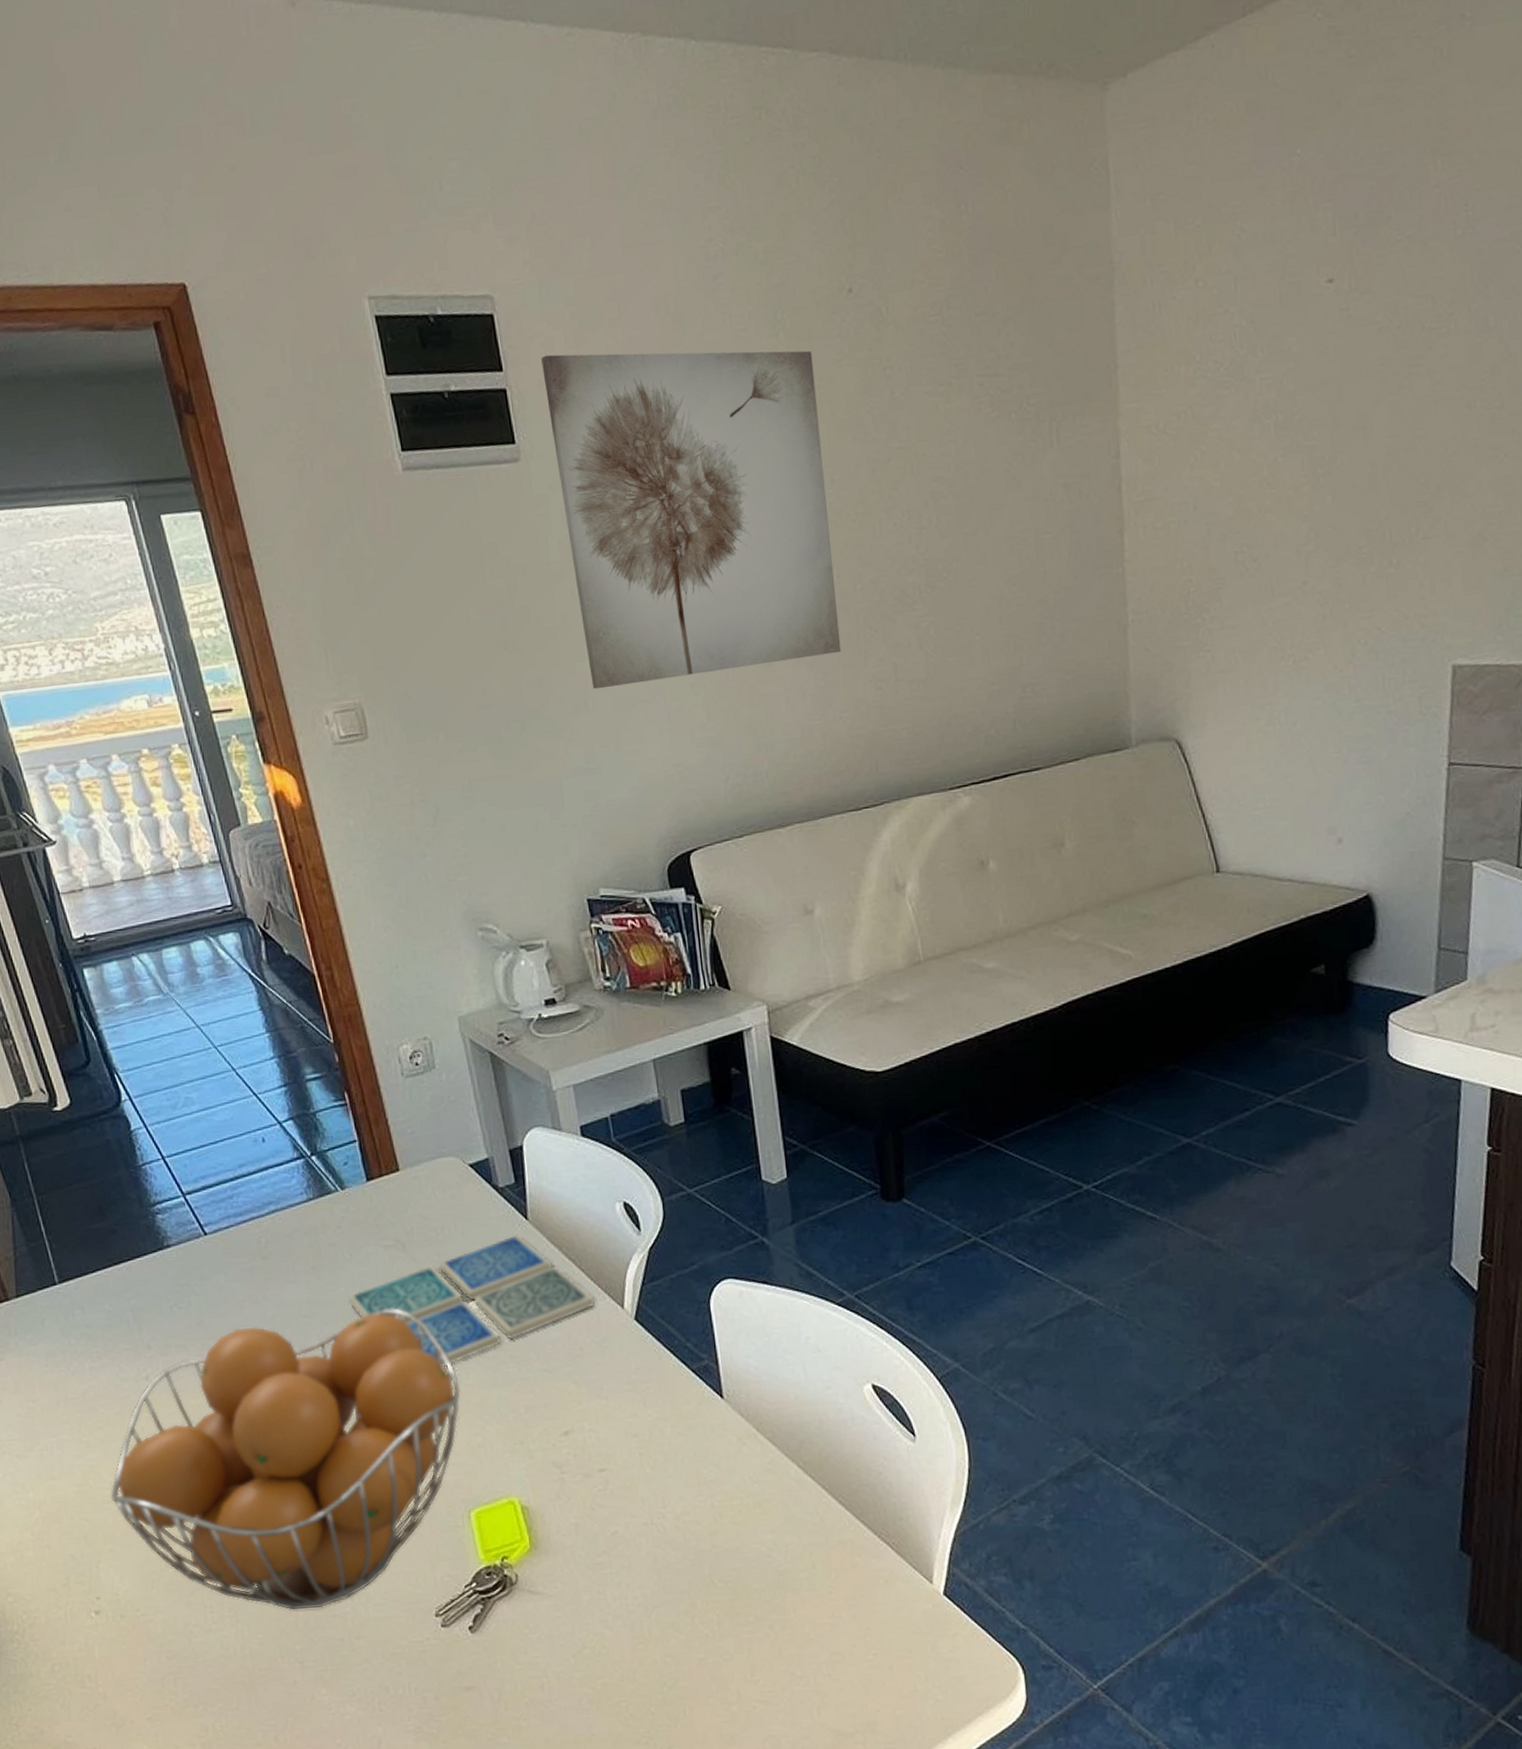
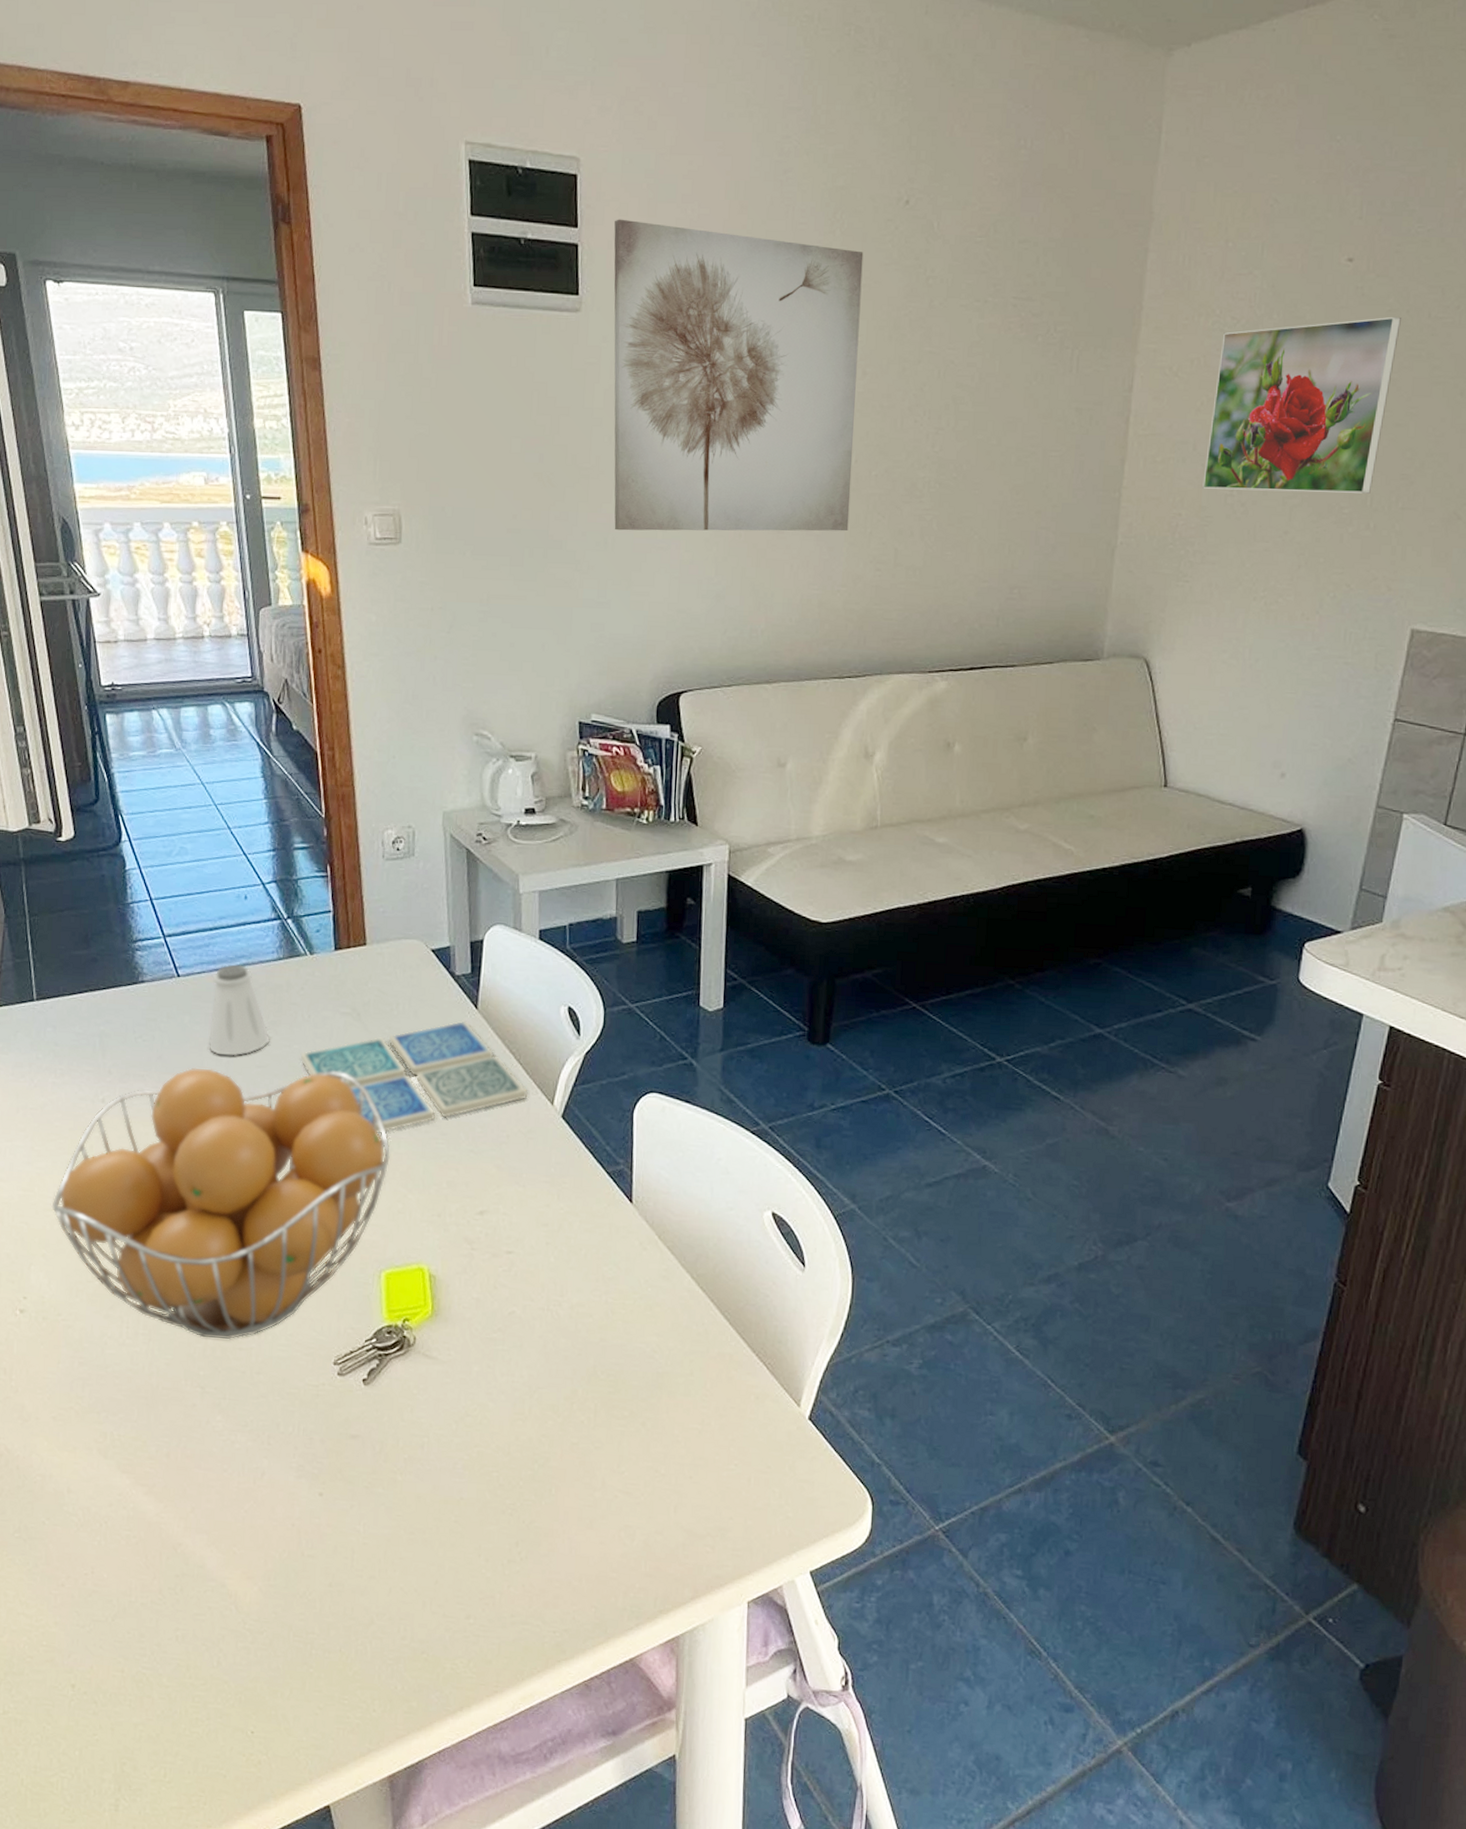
saltshaker: none [242,1212,314,1310] -> present [209,964,270,1056]
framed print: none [1207,334,1394,549] -> present [1202,316,1401,494]

